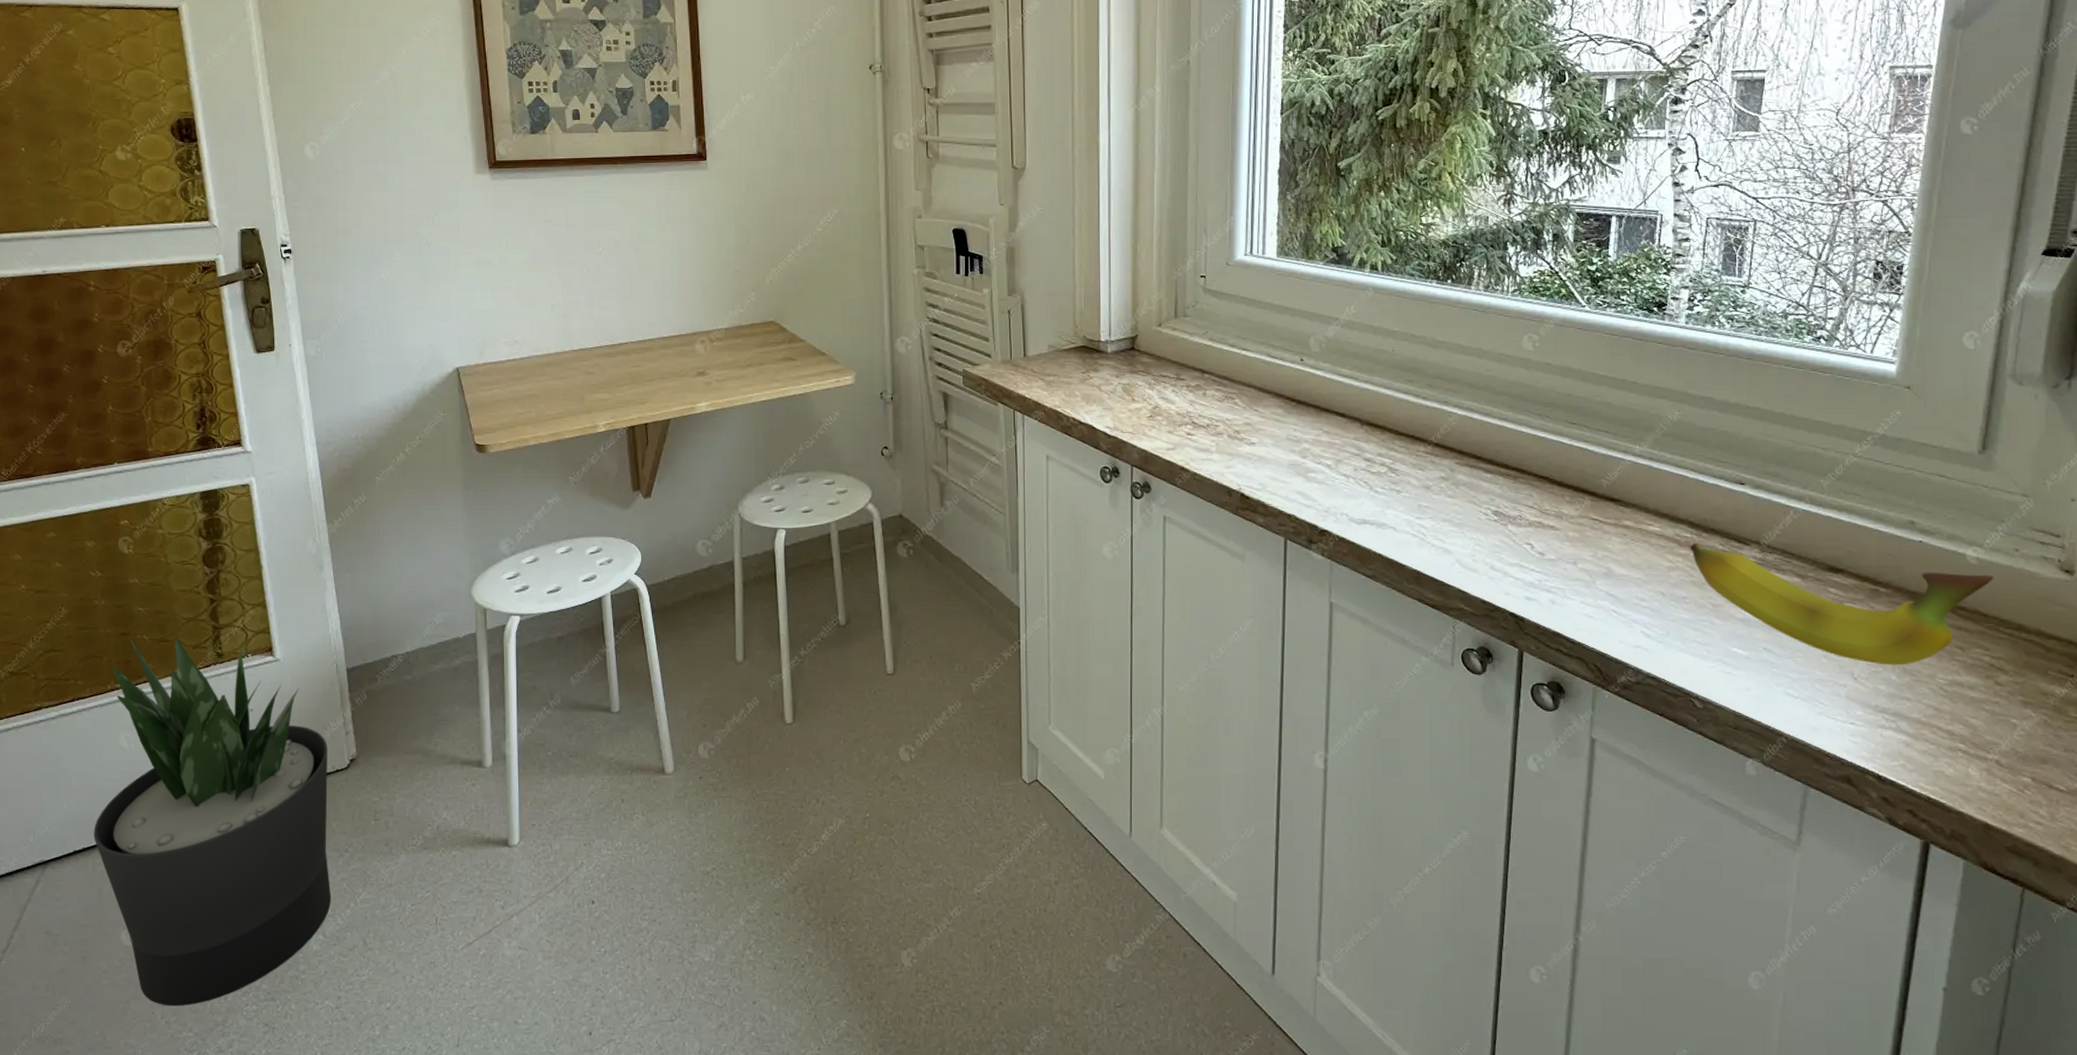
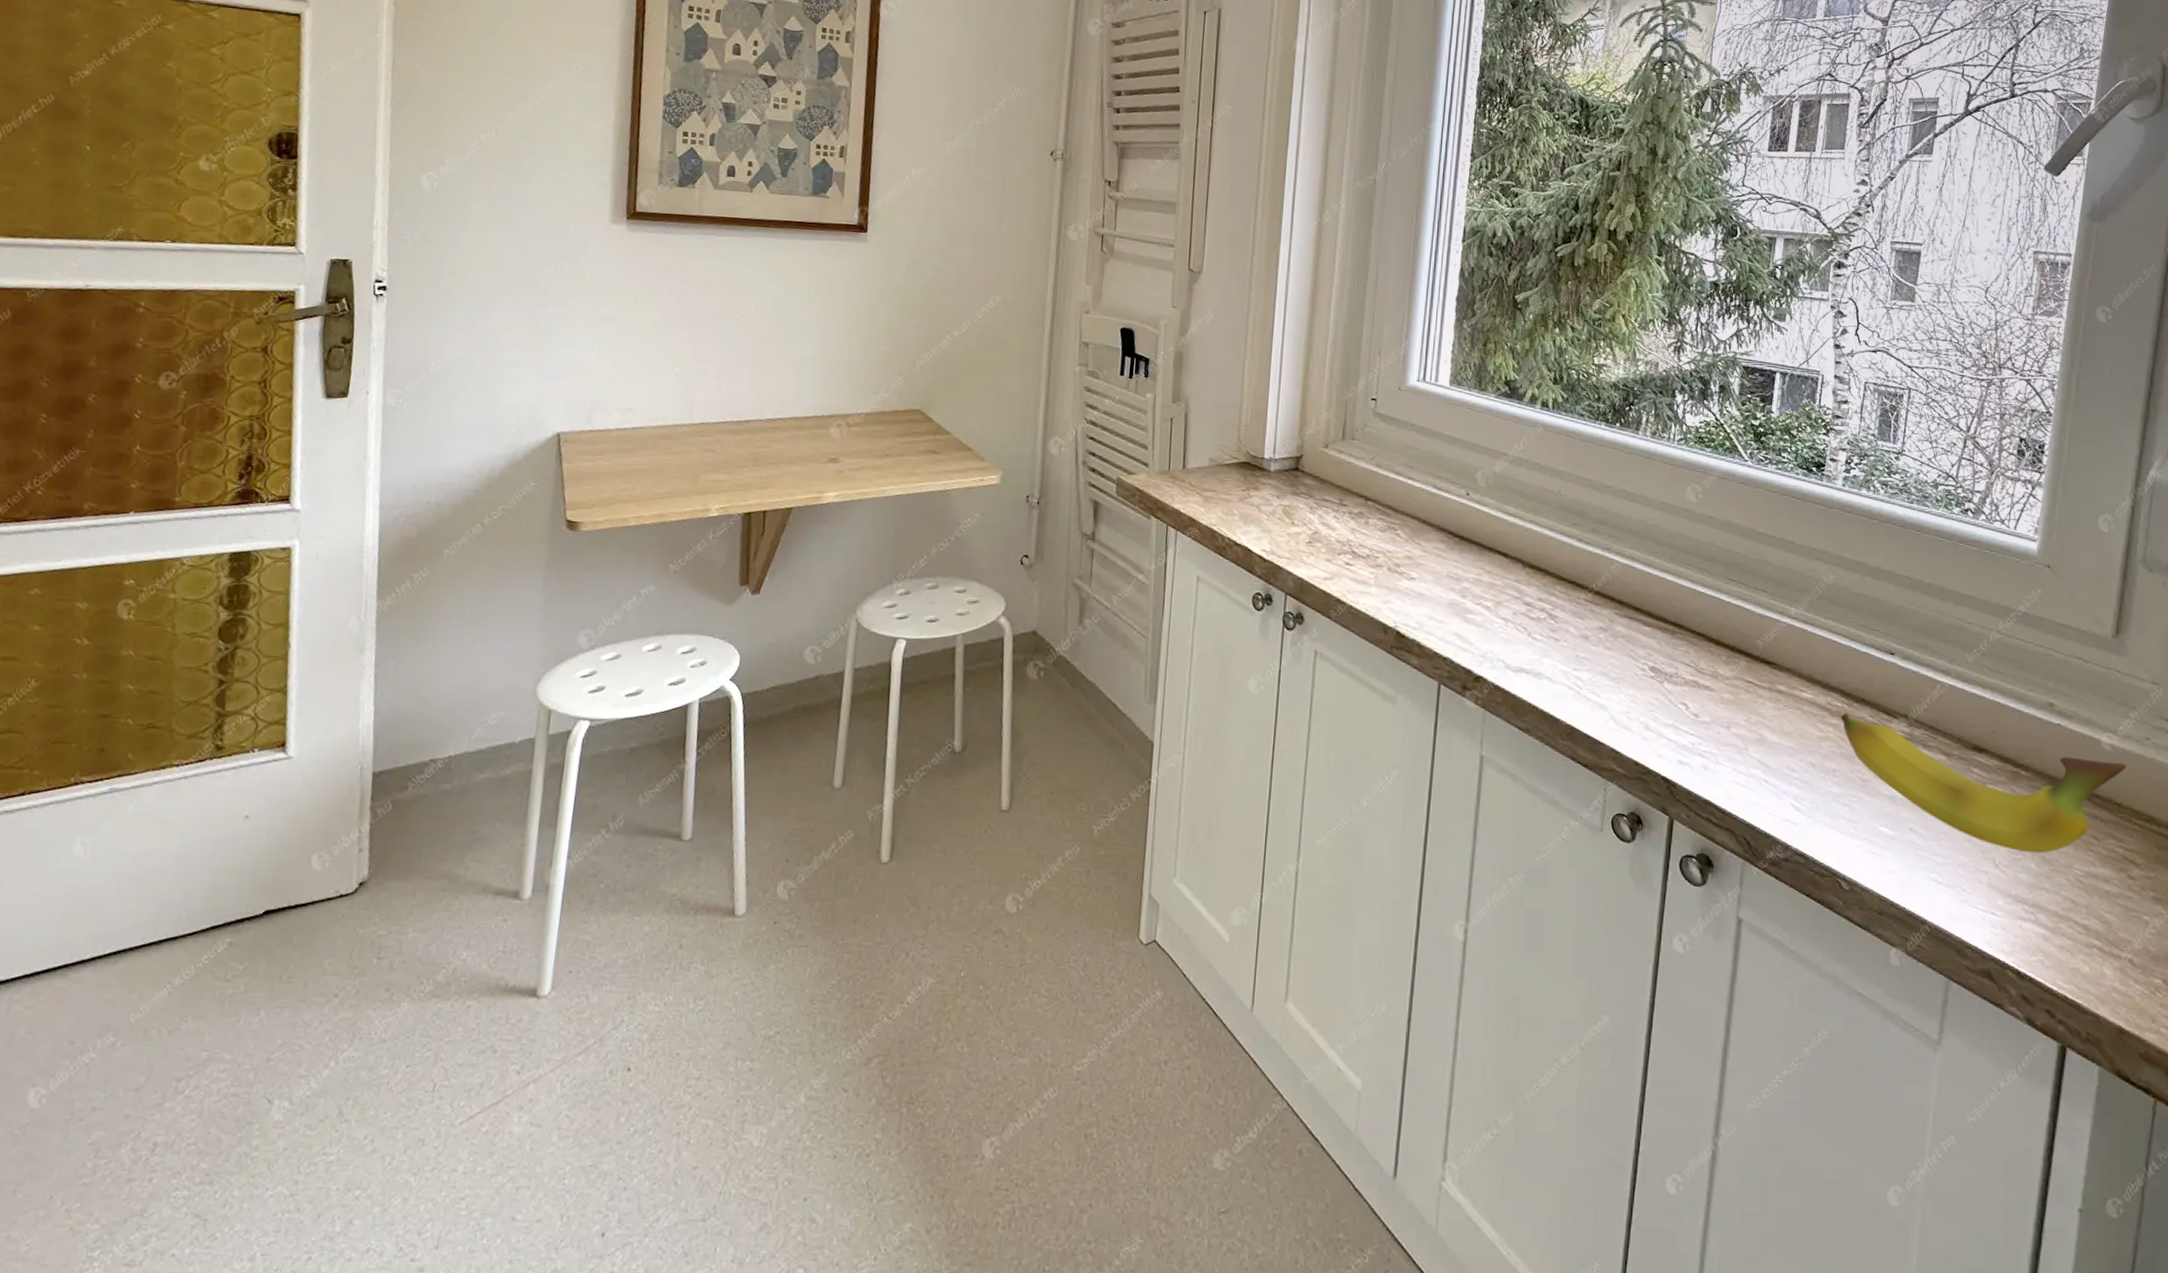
planter: present [94,636,331,1007] -> none [16,718,334,1190]

